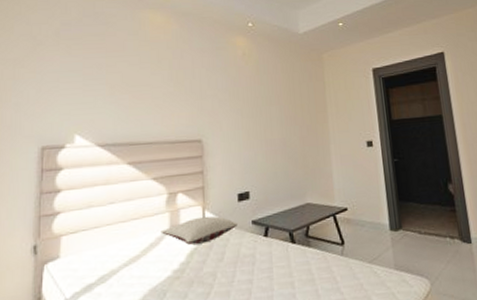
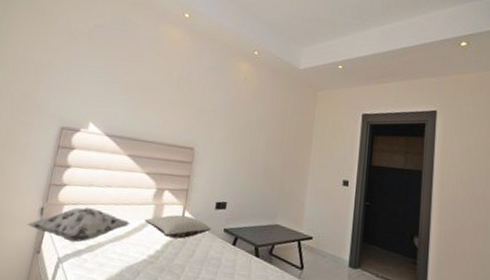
decorative pillow: none [19,232,144,277] -> present [27,207,130,242]

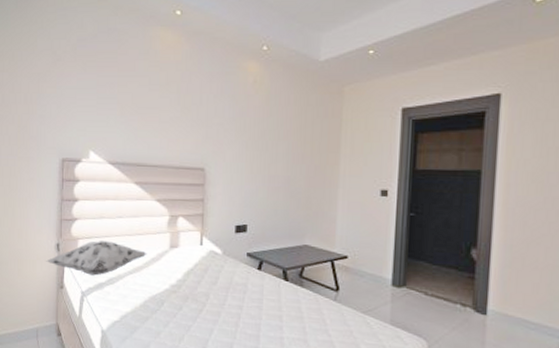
pillow: present [144,215,211,239] -> none [161,241,233,266]

